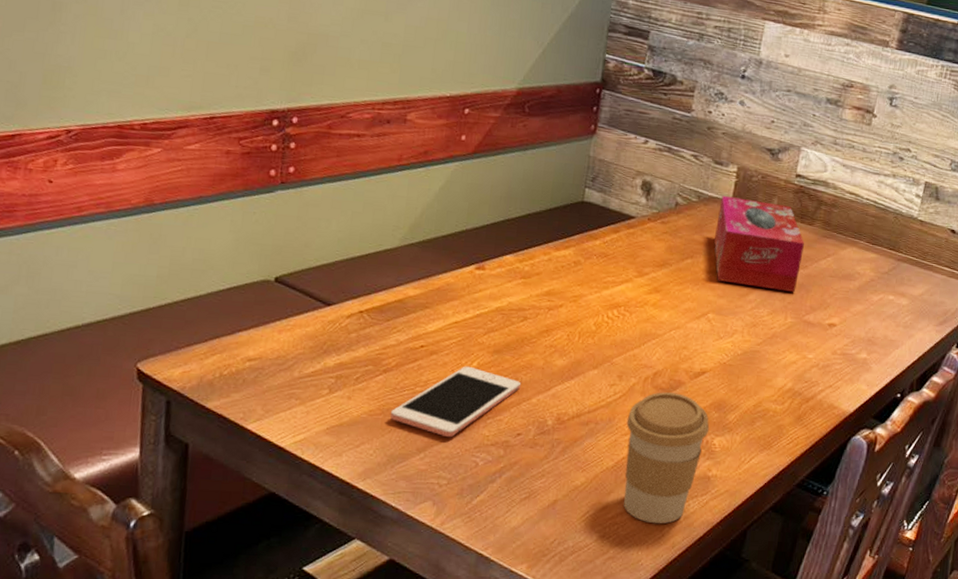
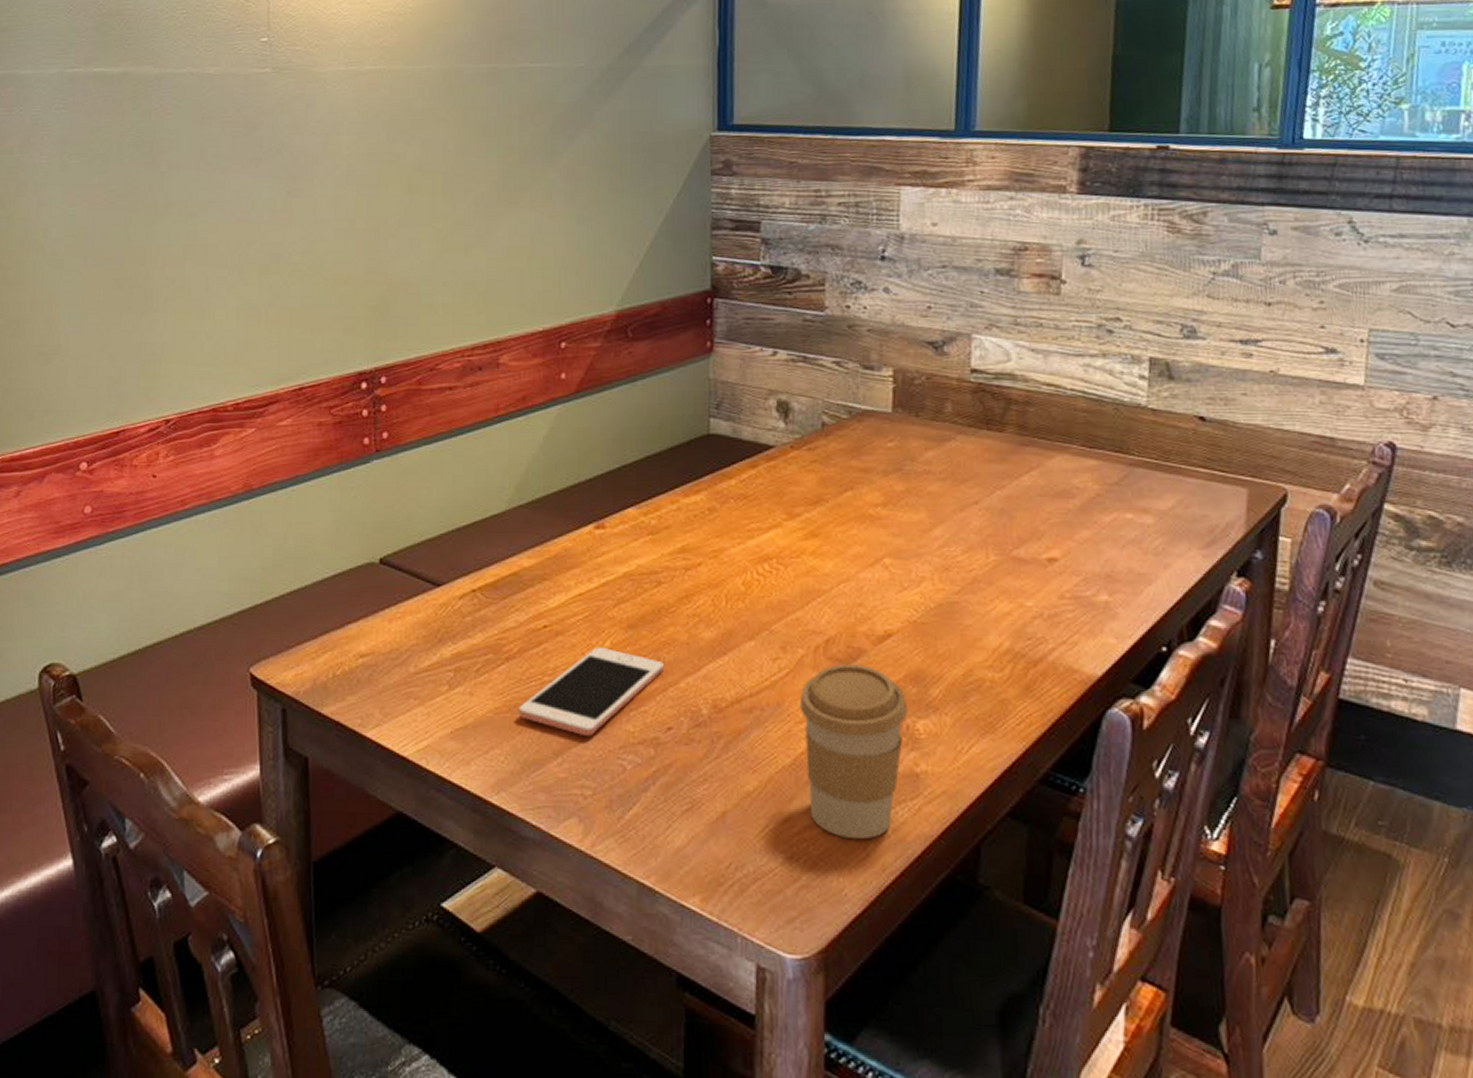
tissue box: present [713,196,804,292] -> none [876,407,997,520]

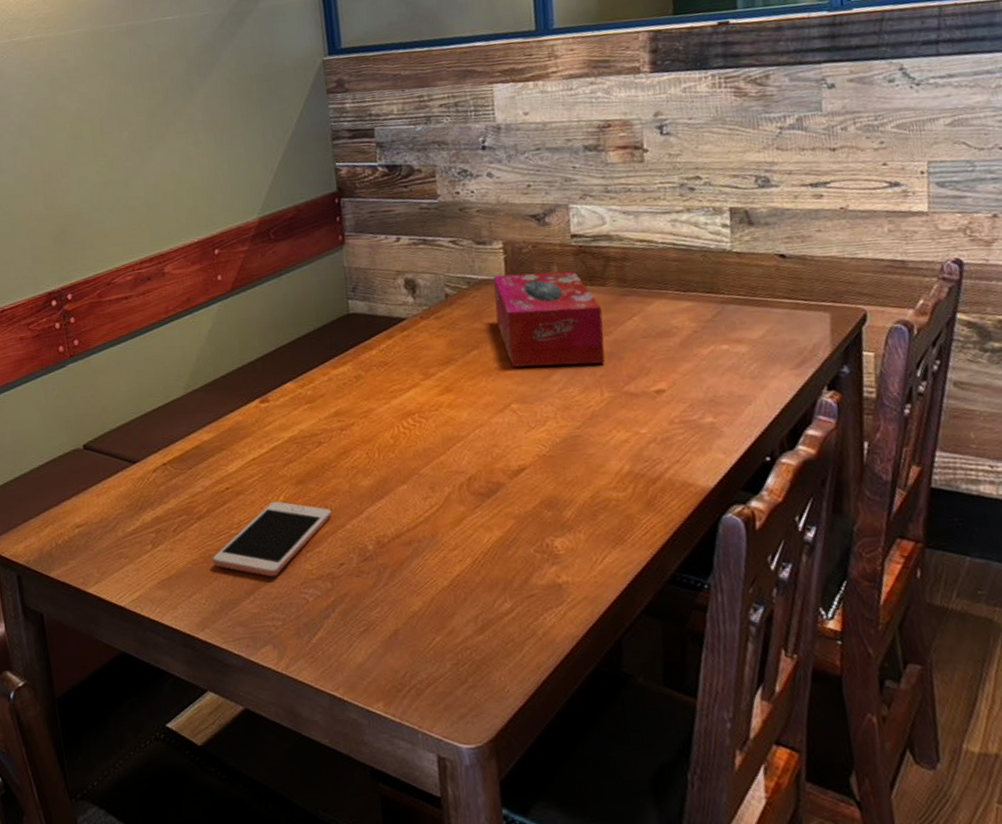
coffee cup: present [799,664,909,840] -> none [451,496,547,644]
tissue box: none [876,407,997,520] -> present [493,270,606,367]

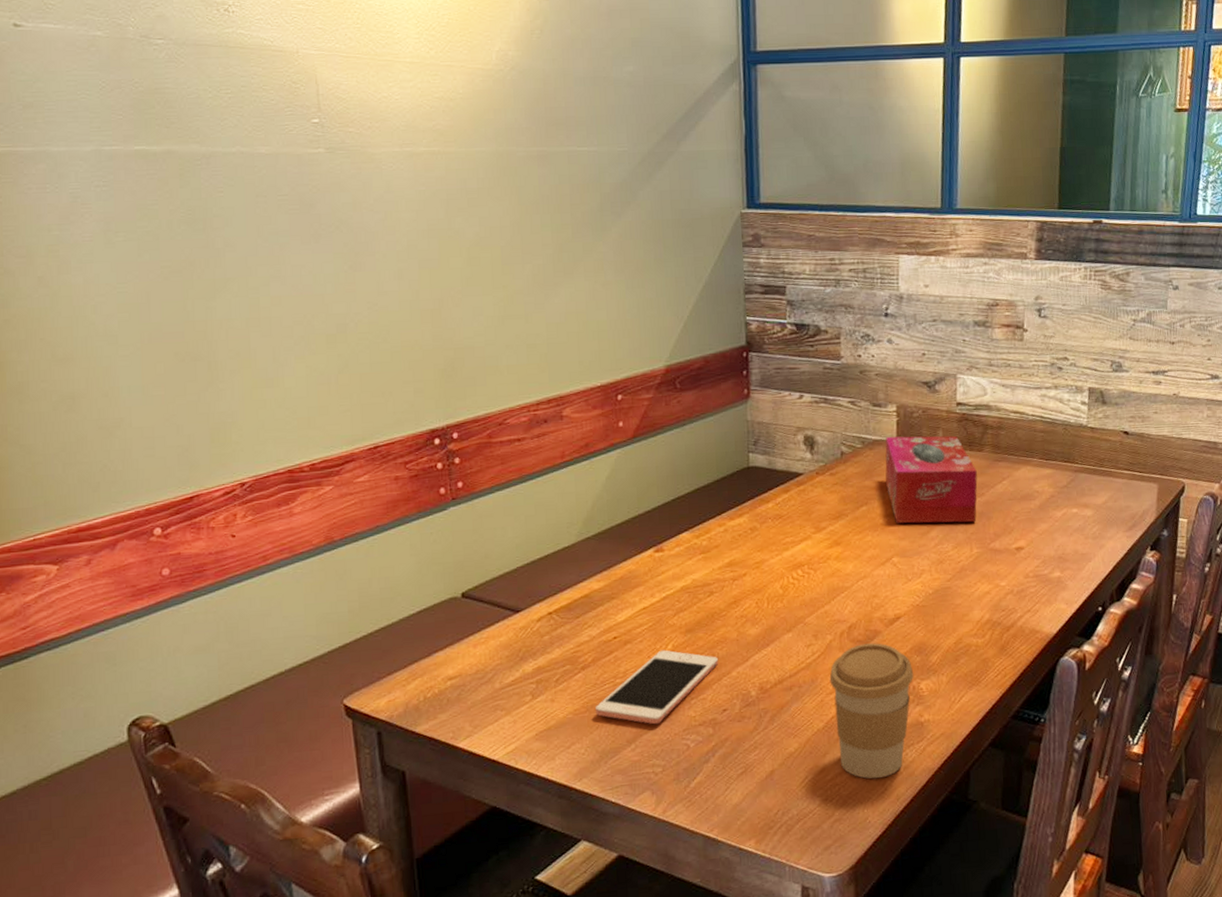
coffee cup: none [451,496,547,644] -> present [829,643,914,779]

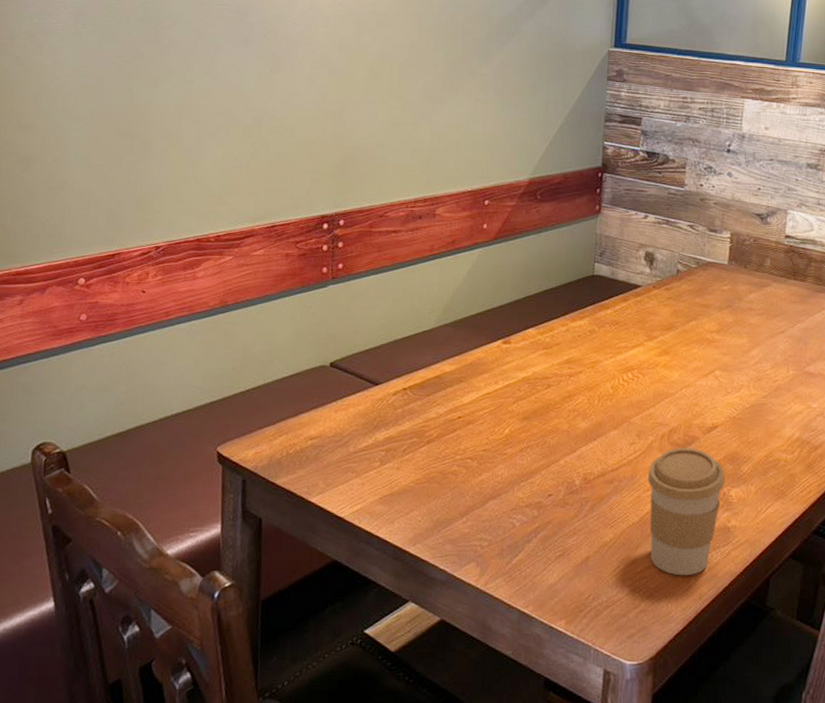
cell phone: present [594,649,719,725] -> none [434,433,550,502]
tissue box: present [885,435,978,524] -> none [714,260,799,345]

